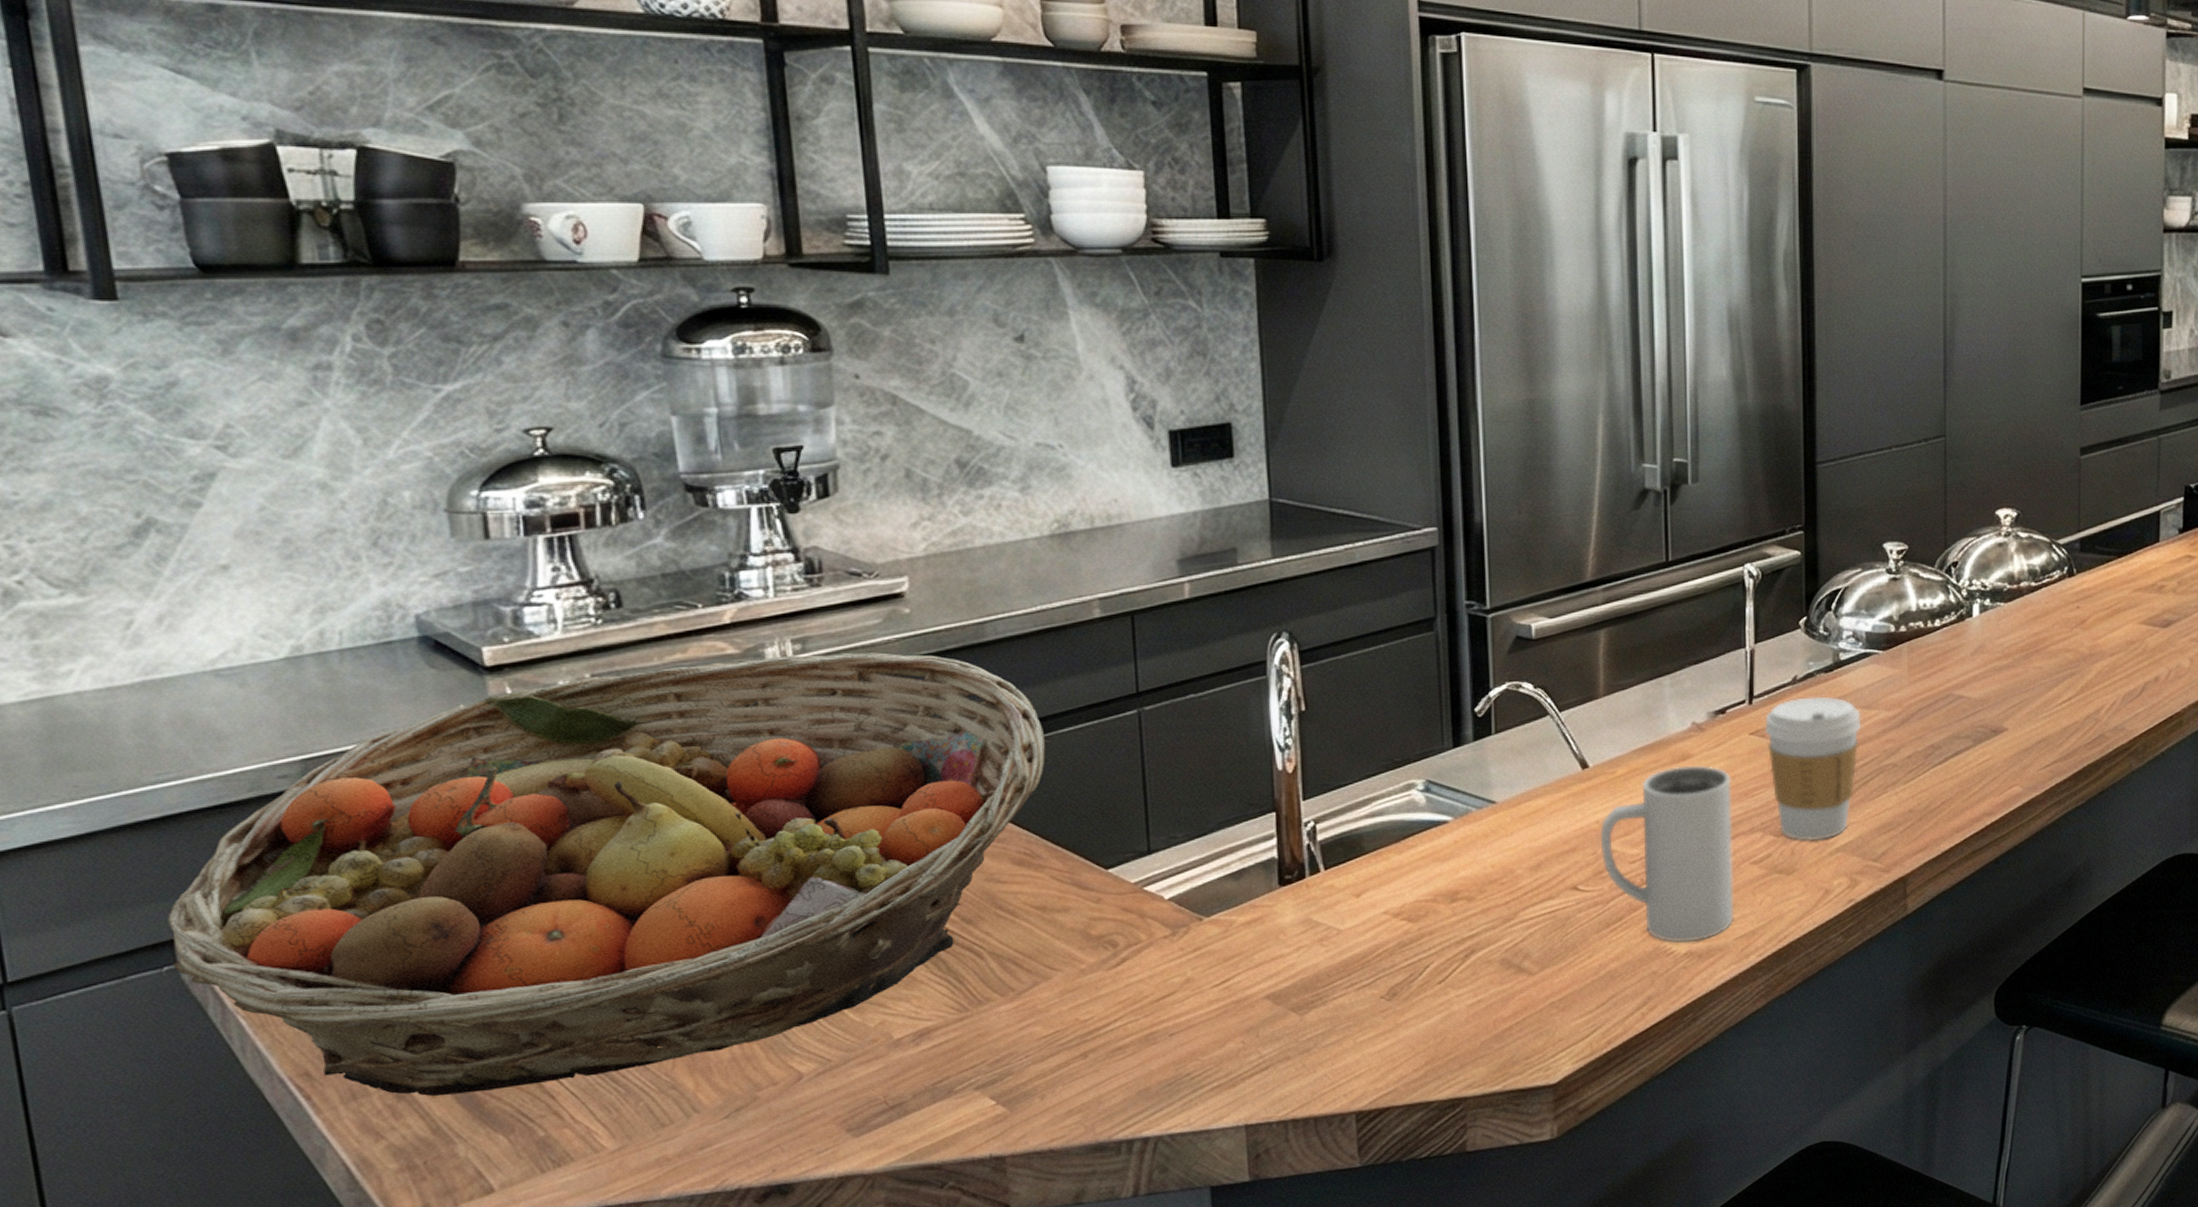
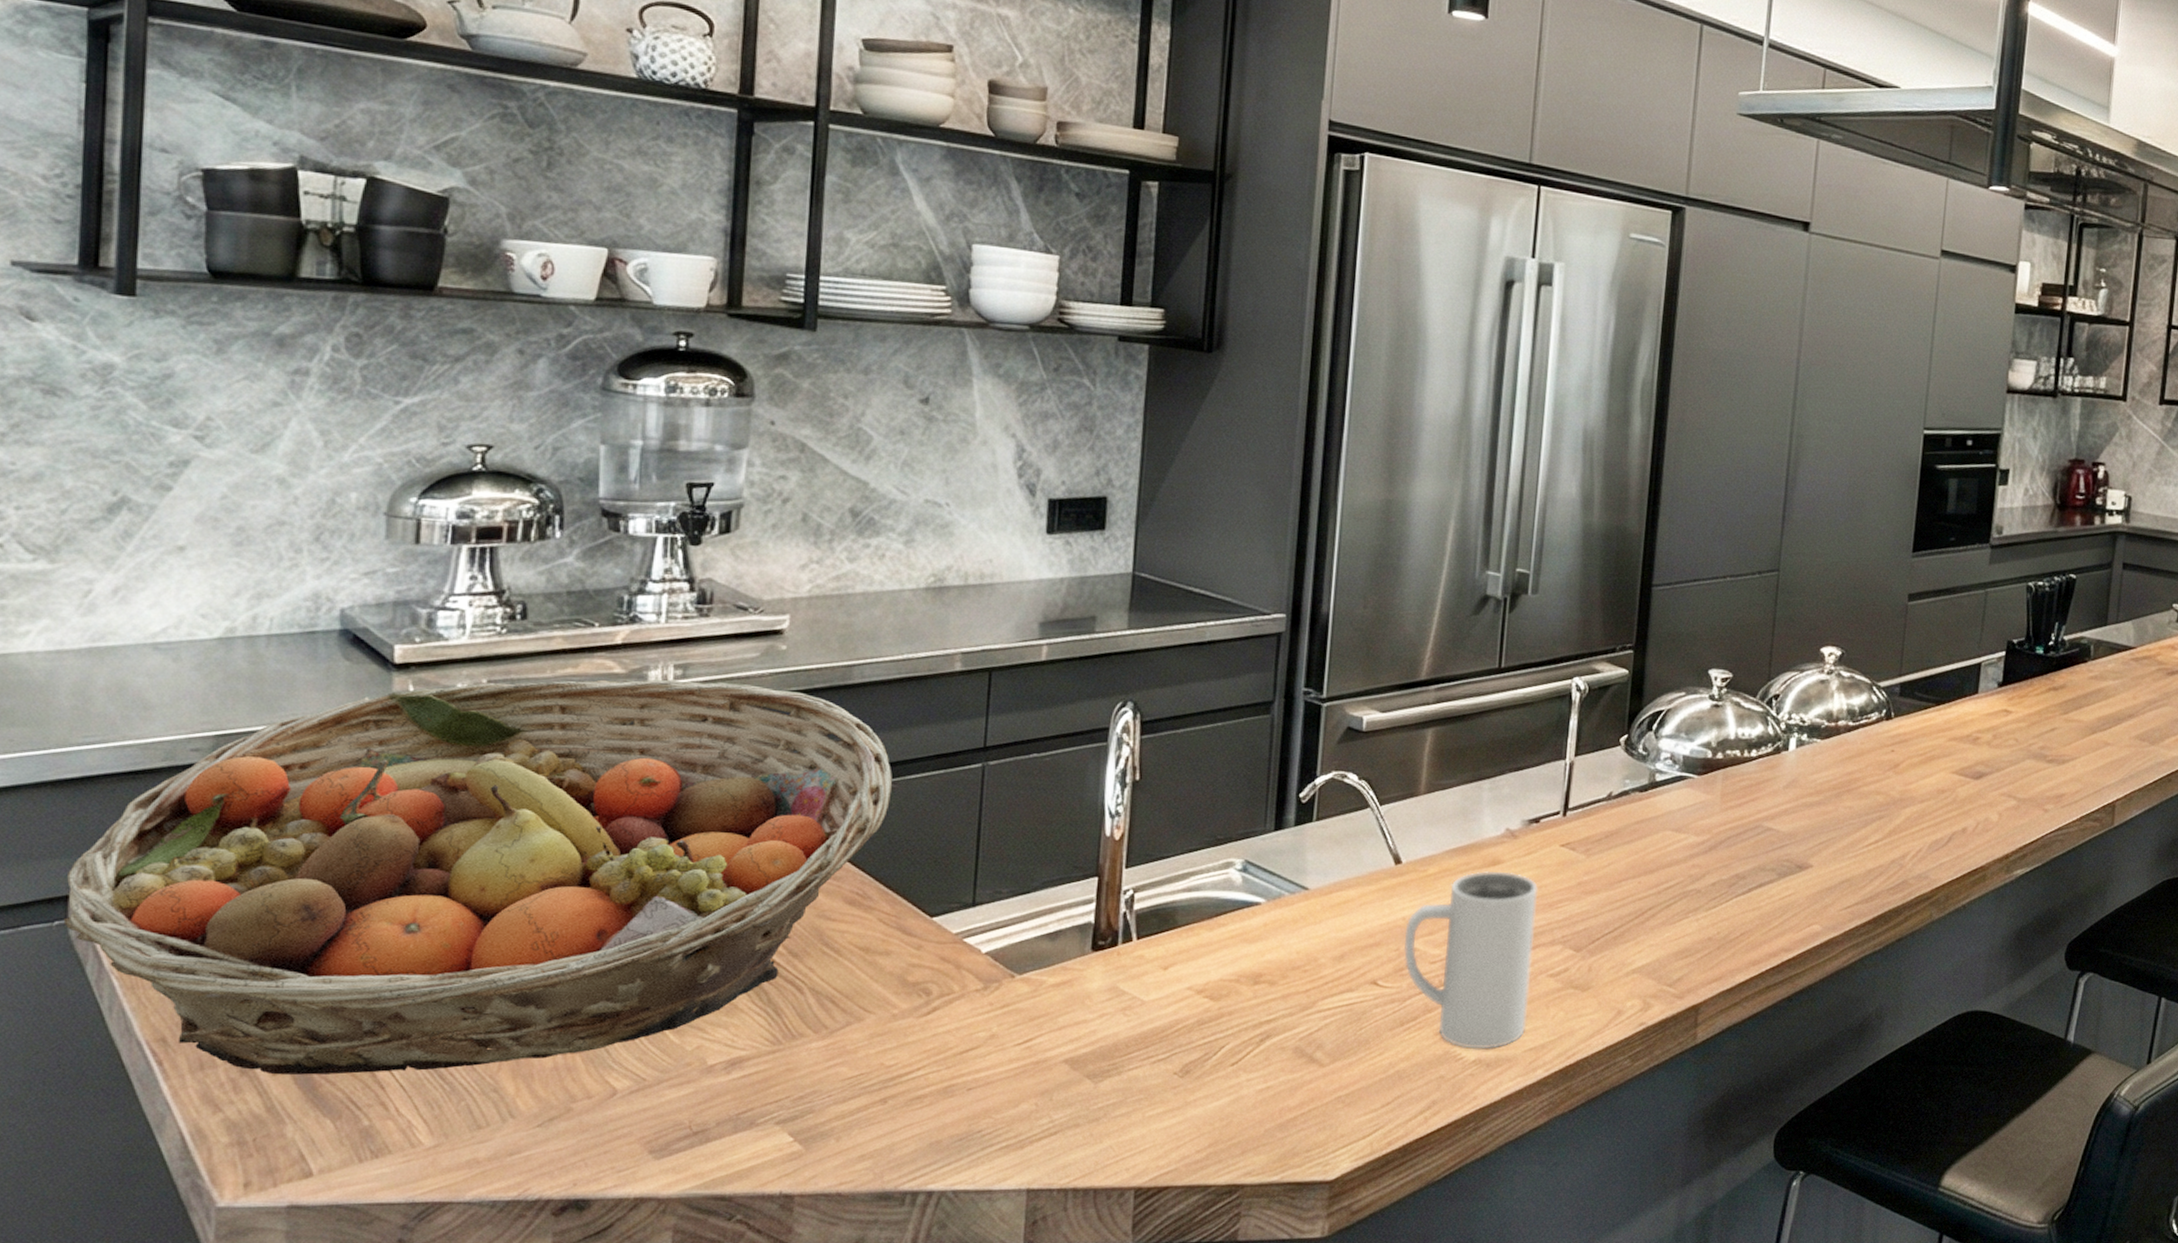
coffee cup: present [1764,696,1862,841] -> none [1575,814,1671,960]

